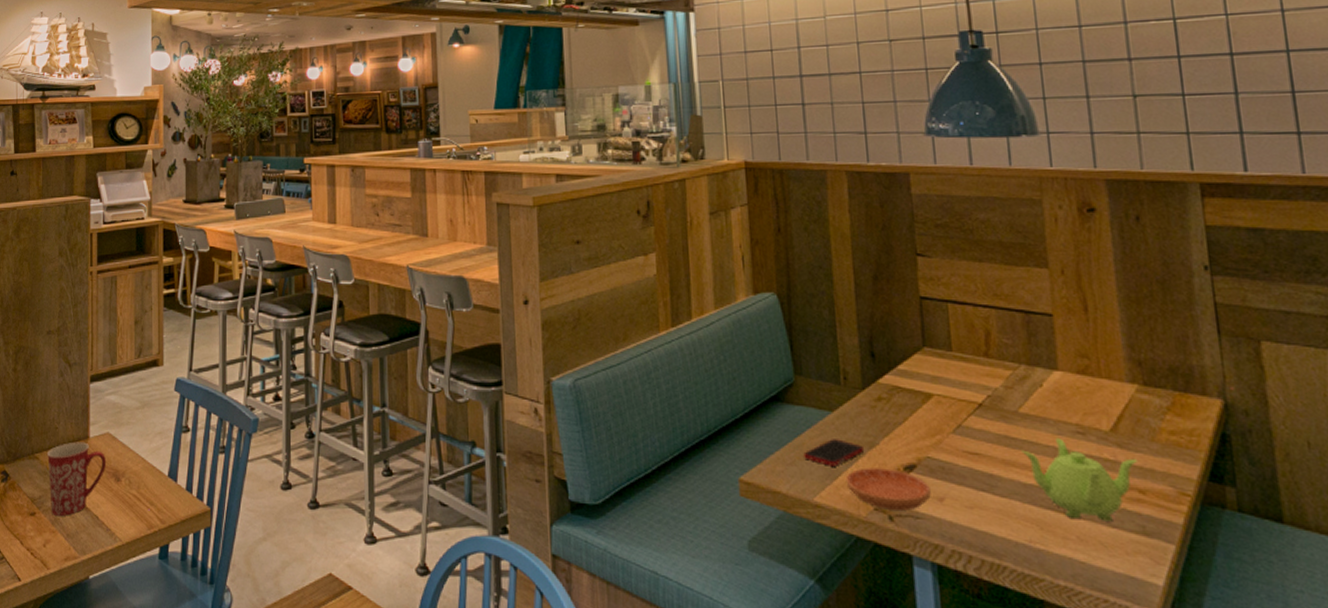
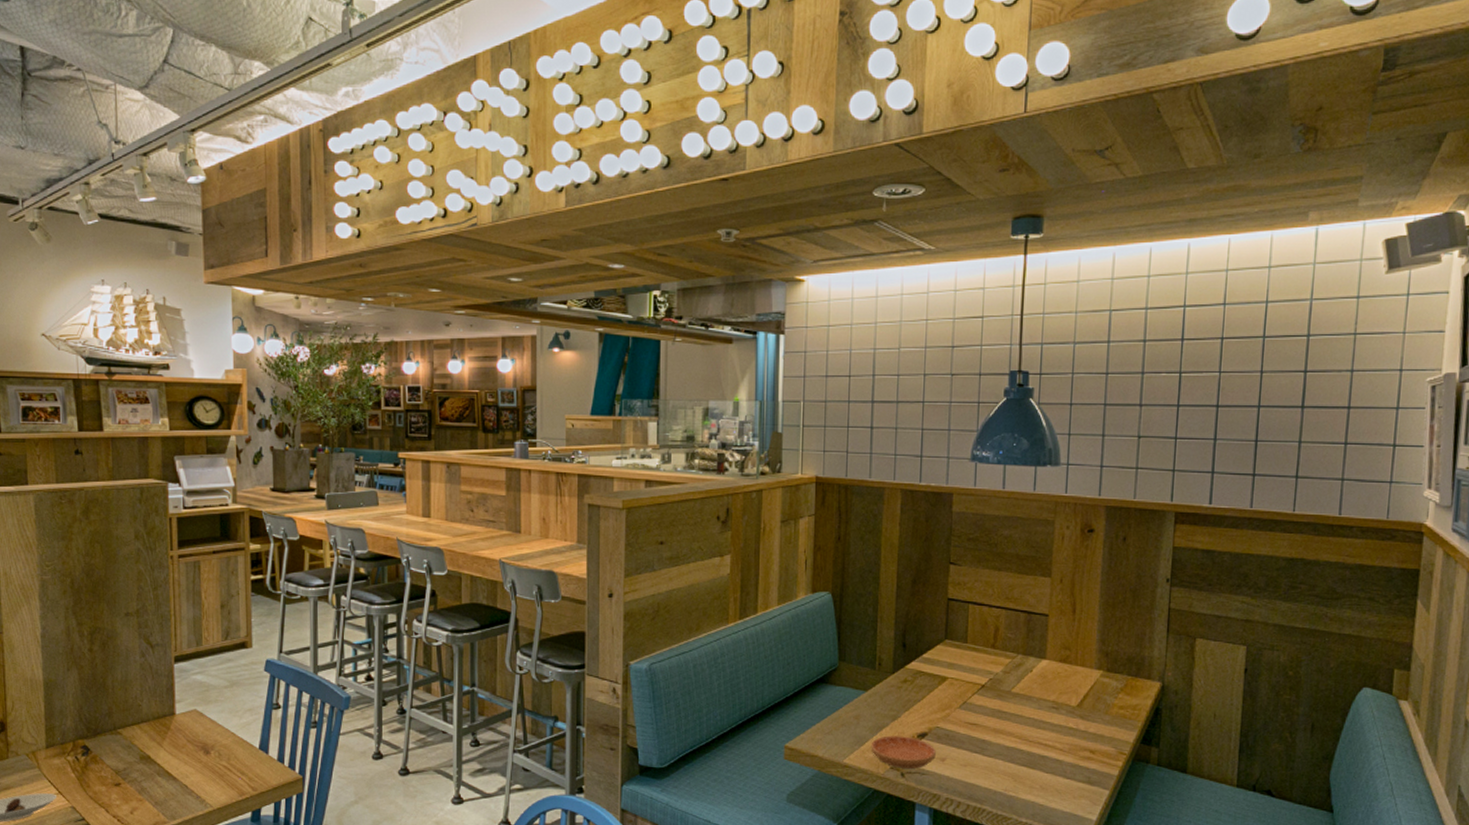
mug: present [46,442,107,516] -> none [130,718,195,786]
cell phone: present [803,439,865,467] -> none [839,713,889,735]
teapot: present [1021,437,1139,522] -> none [1008,711,1094,774]

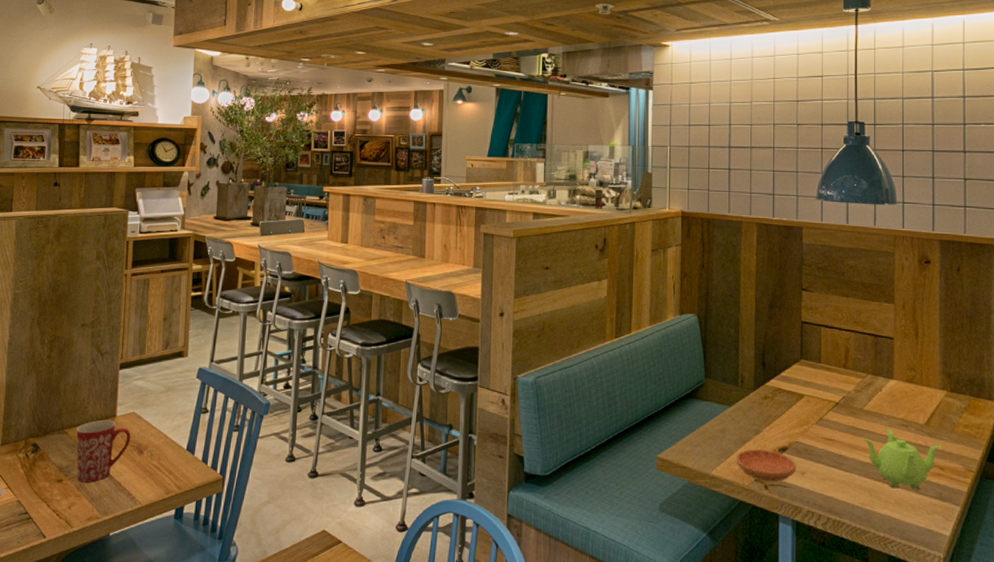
mug: none [130,718,195,786] -> present [75,419,131,483]
teapot: none [1008,711,1094,774] -> present [862,428,942,490]

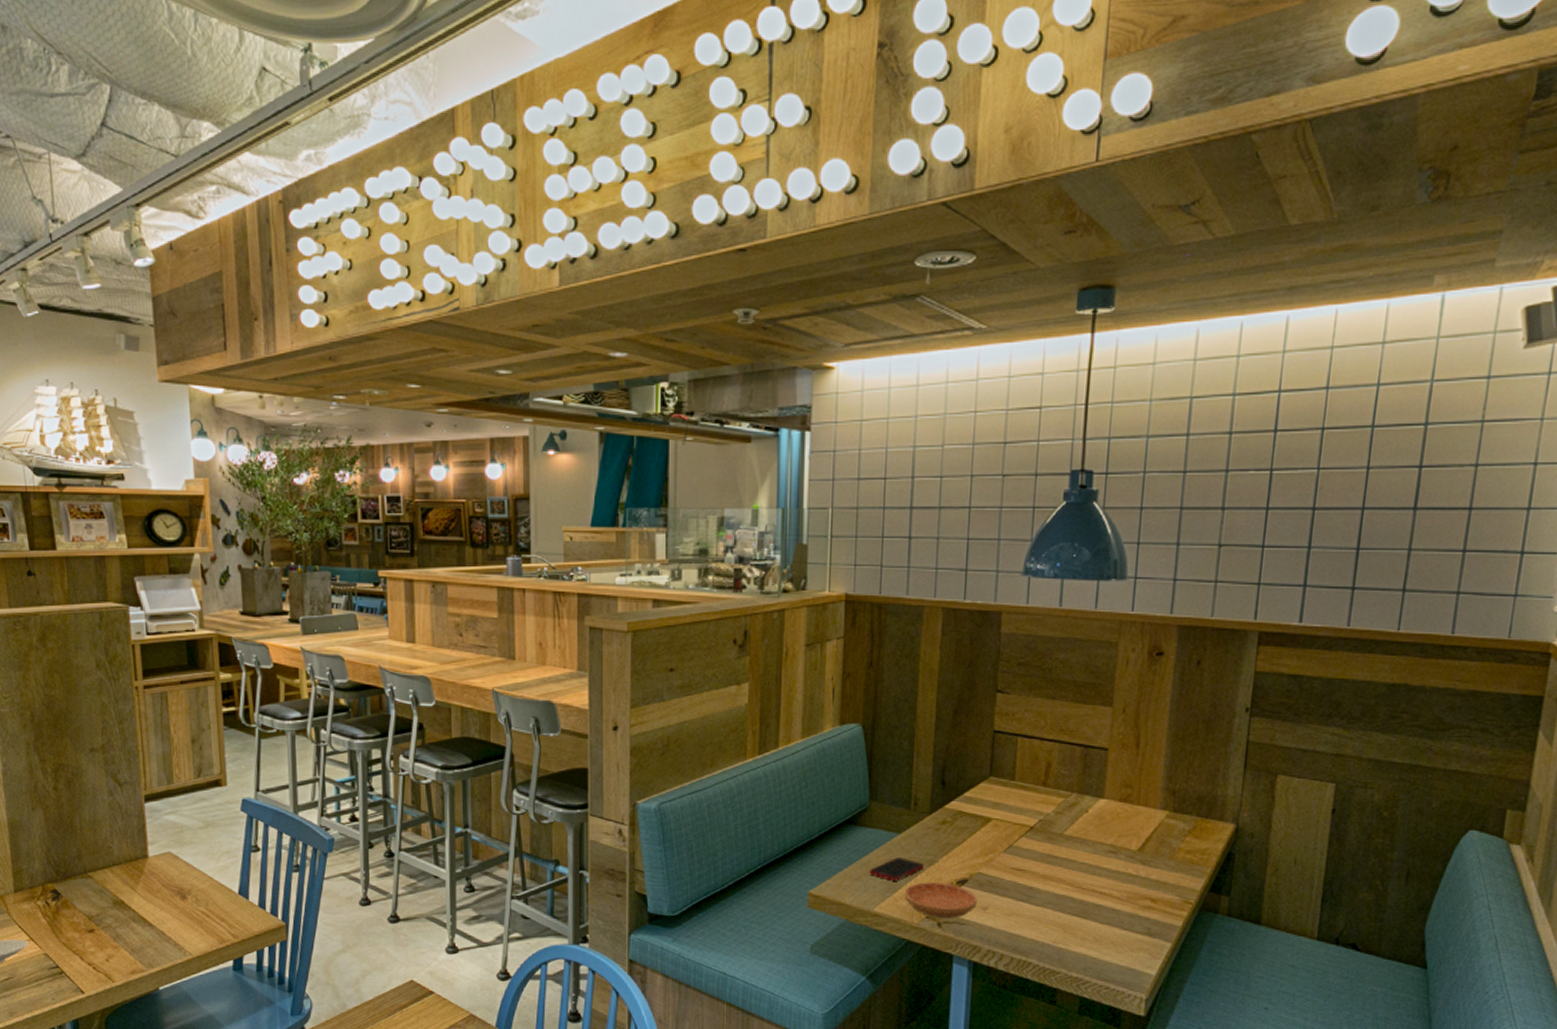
mug: present [75,419,131,483] -> none [101,861,170,932]
cell phone: none [707,427,752,448] -> present [869,857,925,881]
teapot: present [862,428,942,490] -> none [1060,856,1156,925]

